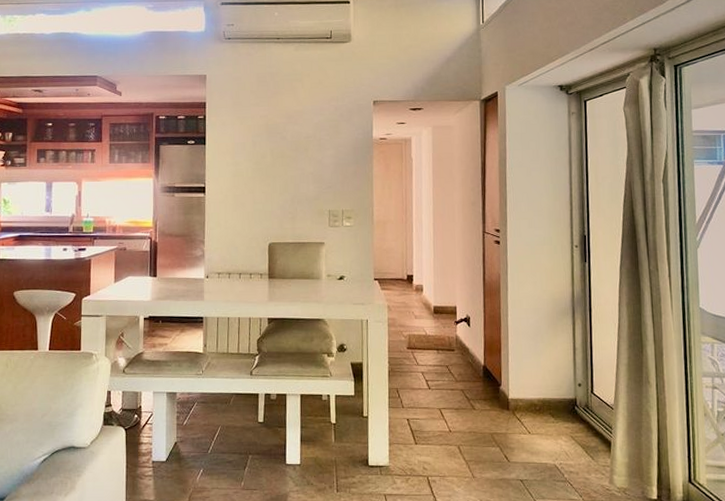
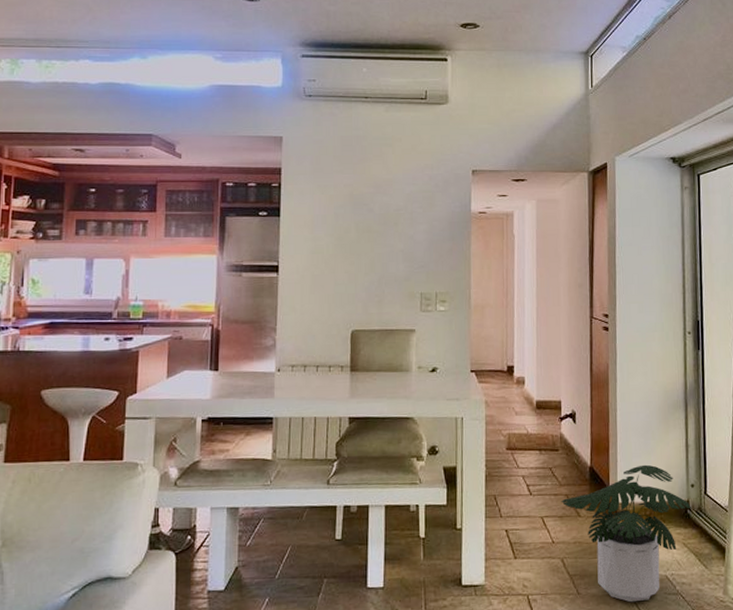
potted plant: none [457,365,578,487] -> present [561,464,691,603]

